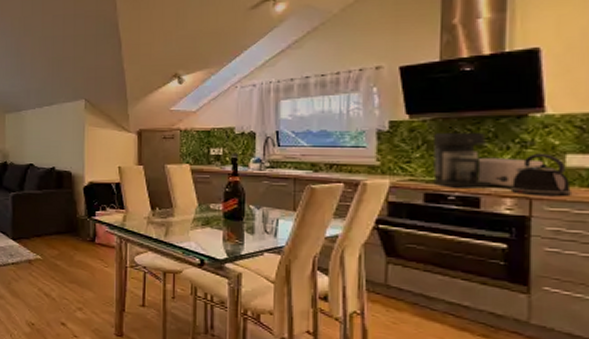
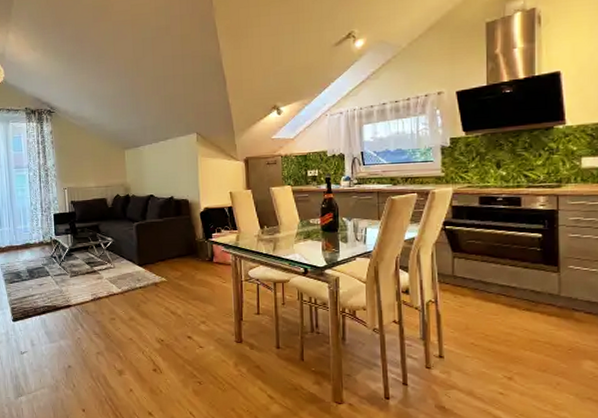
coffee maker: present [433,132,490,189] -> none [485,143,528,191]
toaster: present [477,157,543,189] -> none [518,163,566,189]
kettle: present [510,153,571,197] -> none [542,157,586,193]

